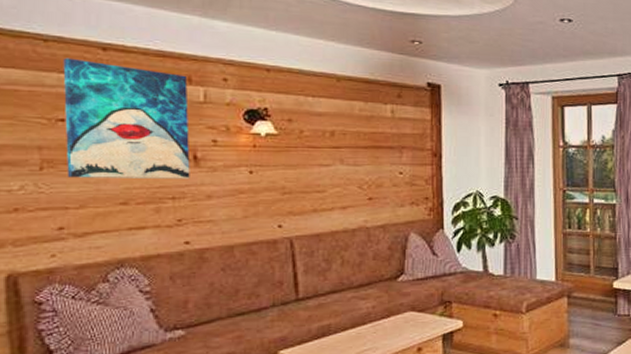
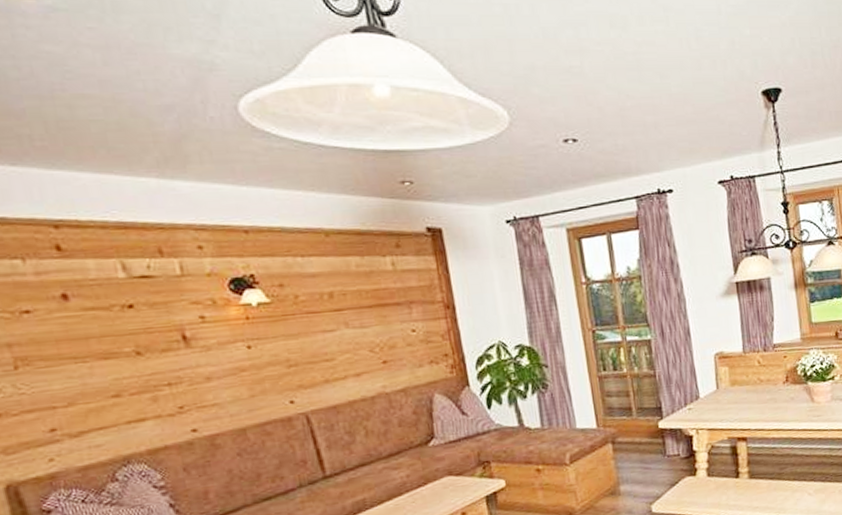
wall art: present [63,58,190,179] -> none [12,240,183,374]

